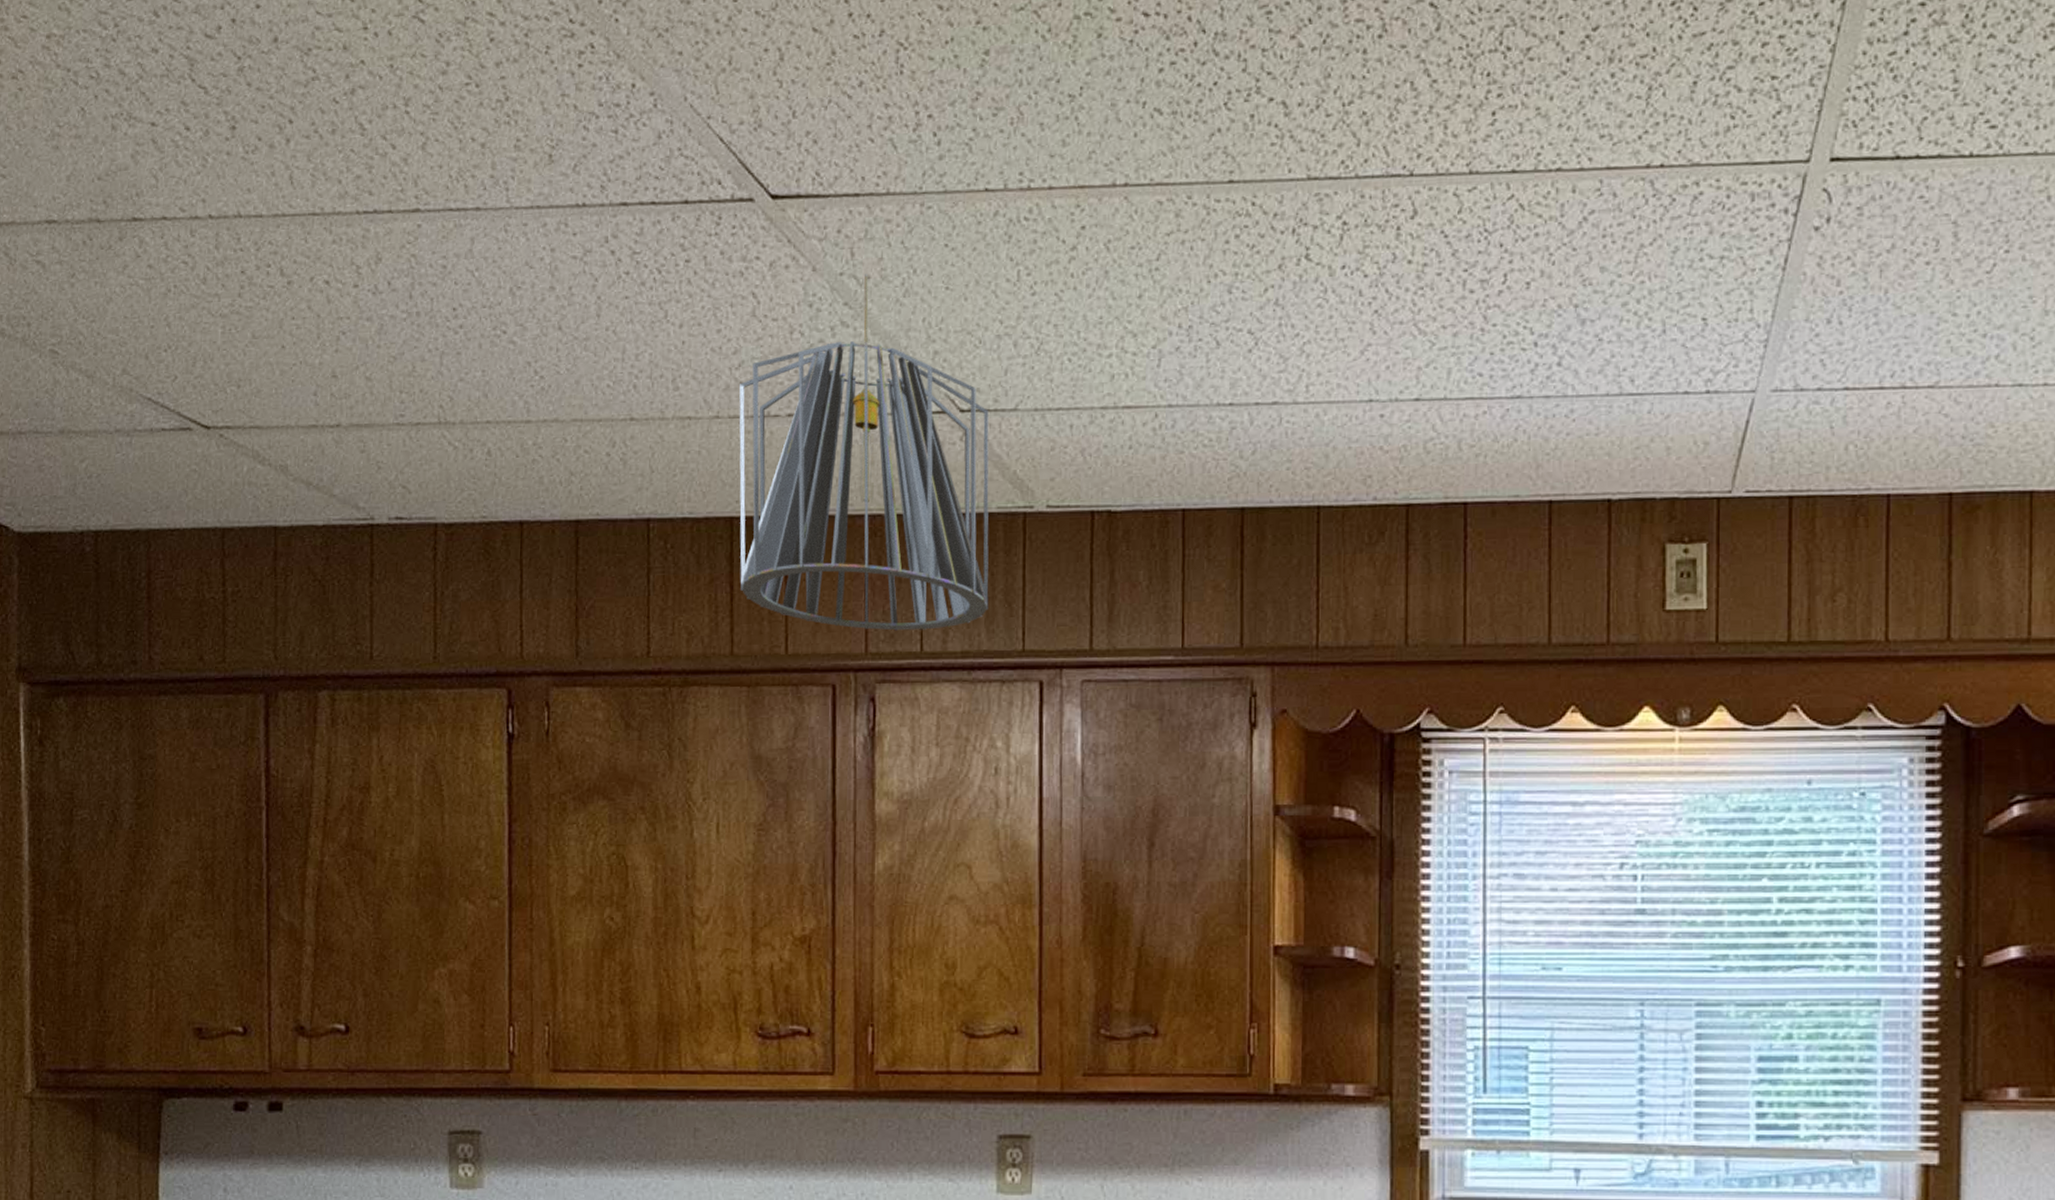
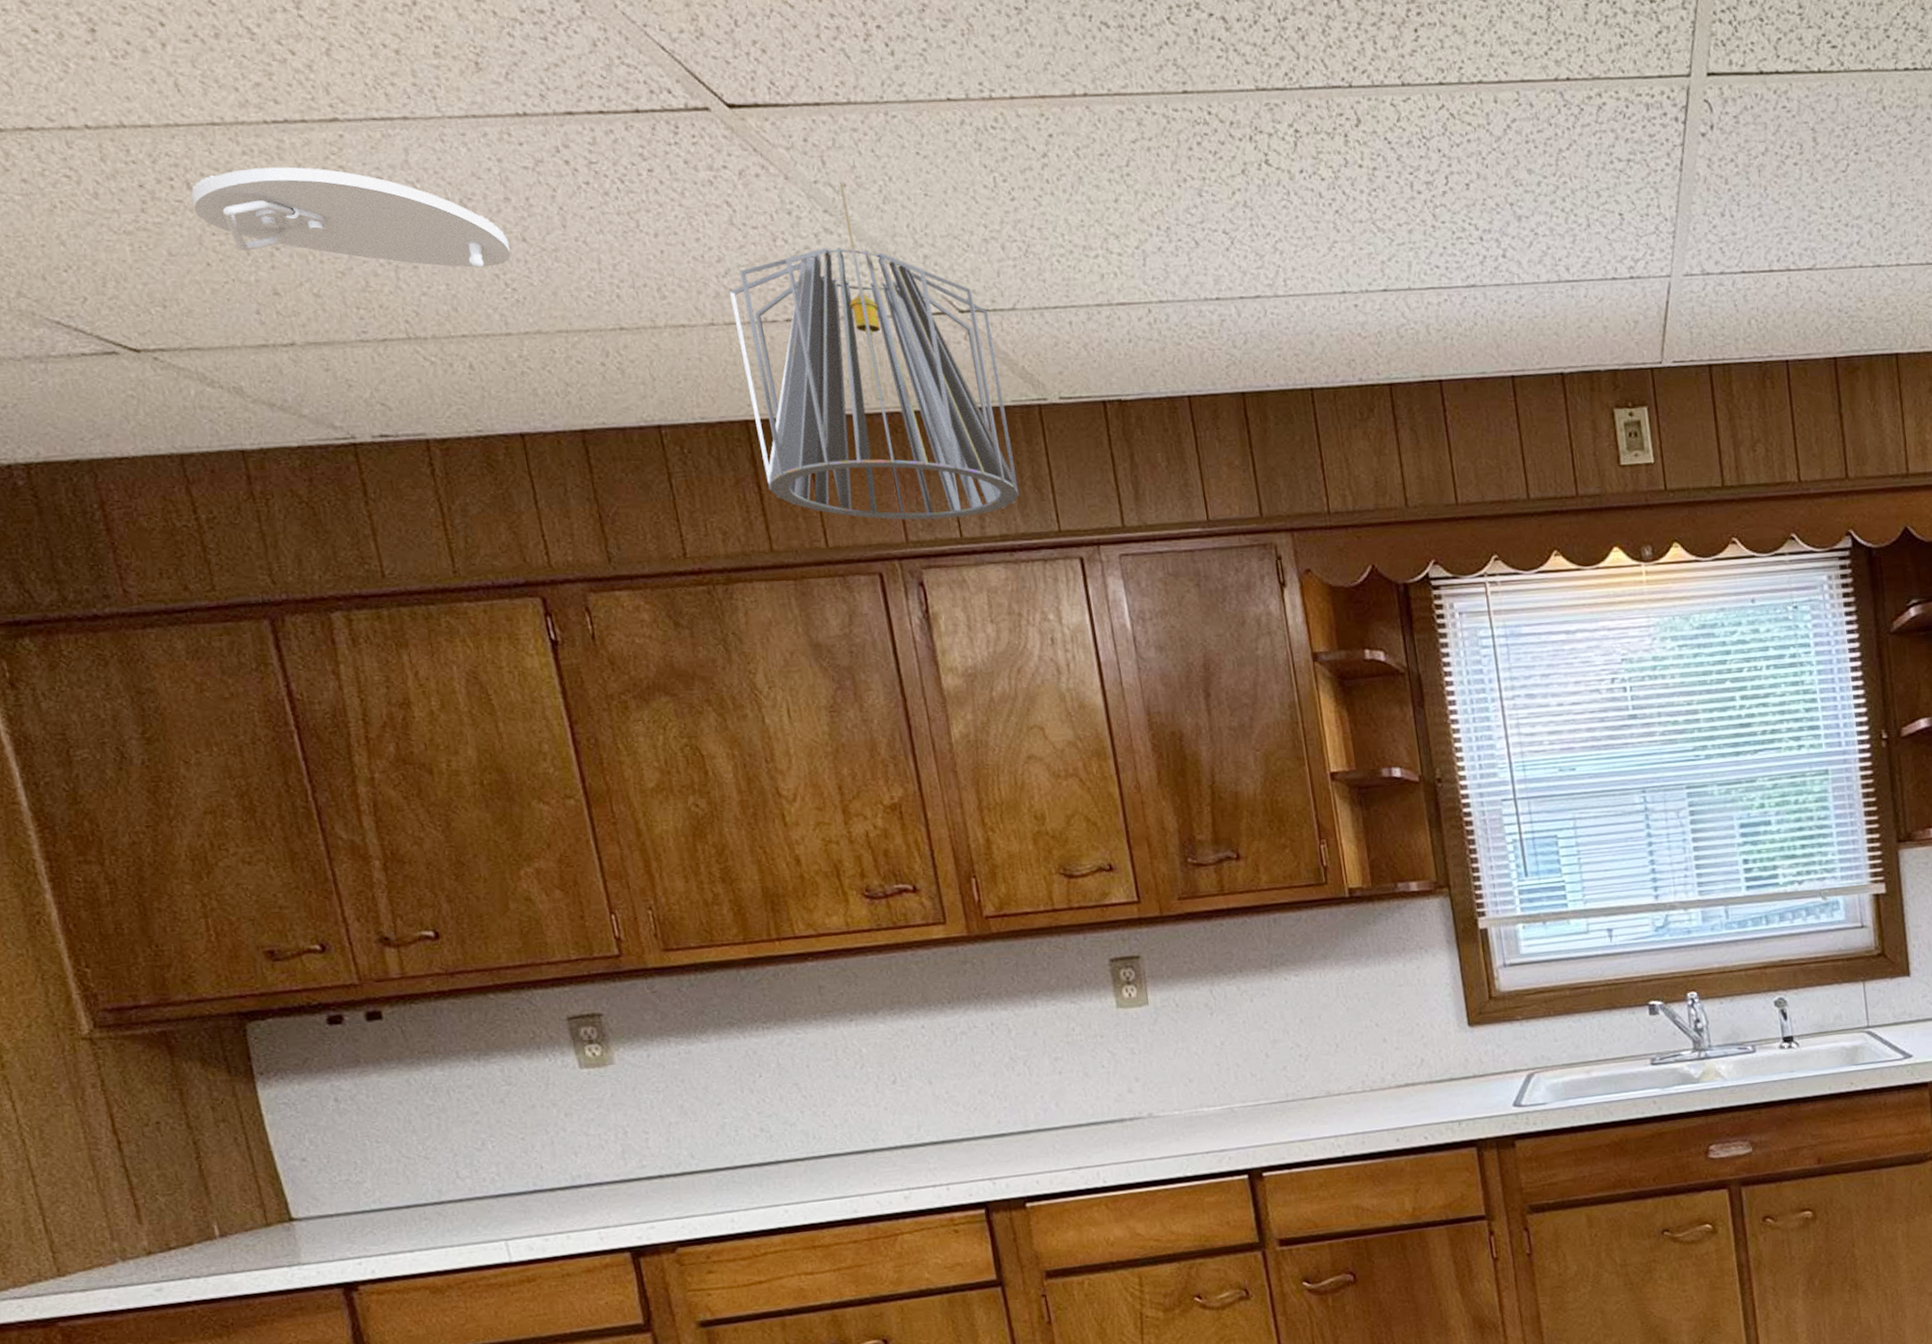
smoke detector: none [281,255,546,356] -> present [191,167,512,268]

